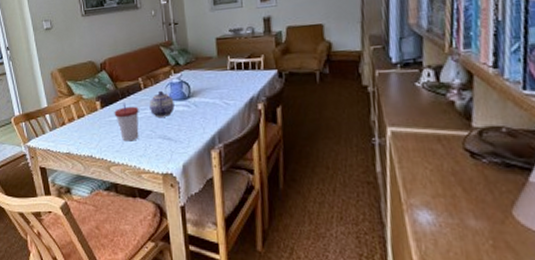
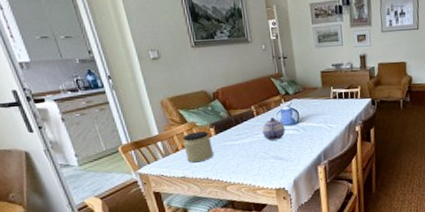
jar: none [70,105,99,138] -> present [183,131,214,163]
cup: present [114,102,139,142] -> none [228,128,253,163]

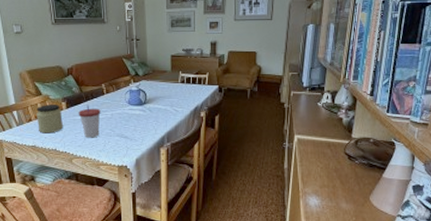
cup: none [228,128,253,163] -> present [78,104,101,138]
teapot: present [262,118,285,141] -> none [110,97,132,119]

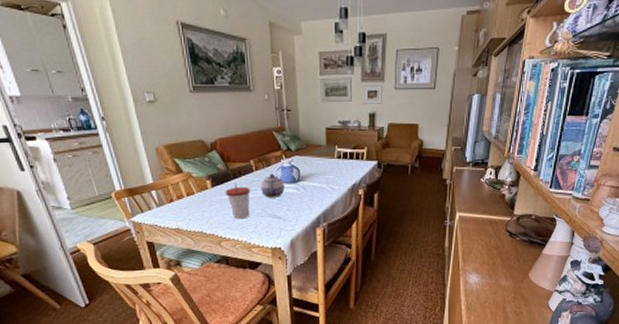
jar: present [36,105,64,134] -> none [178,183,210,215]
teapot: none [110,97,132,119] -> present [261,174,285,198]

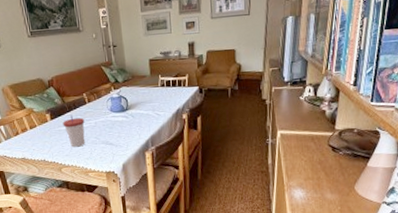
teapot: present [261,174,285,198] -> none [93,105,115,127]

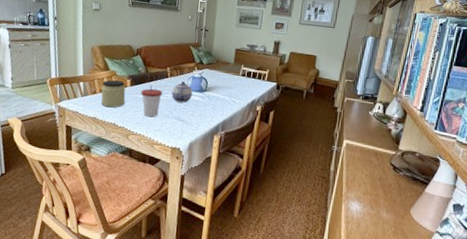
jar: none [22,117,50,146] -> present [101,80,126,108]
teapot: none [93,105,115,127] -> present [171,82,193,103]

